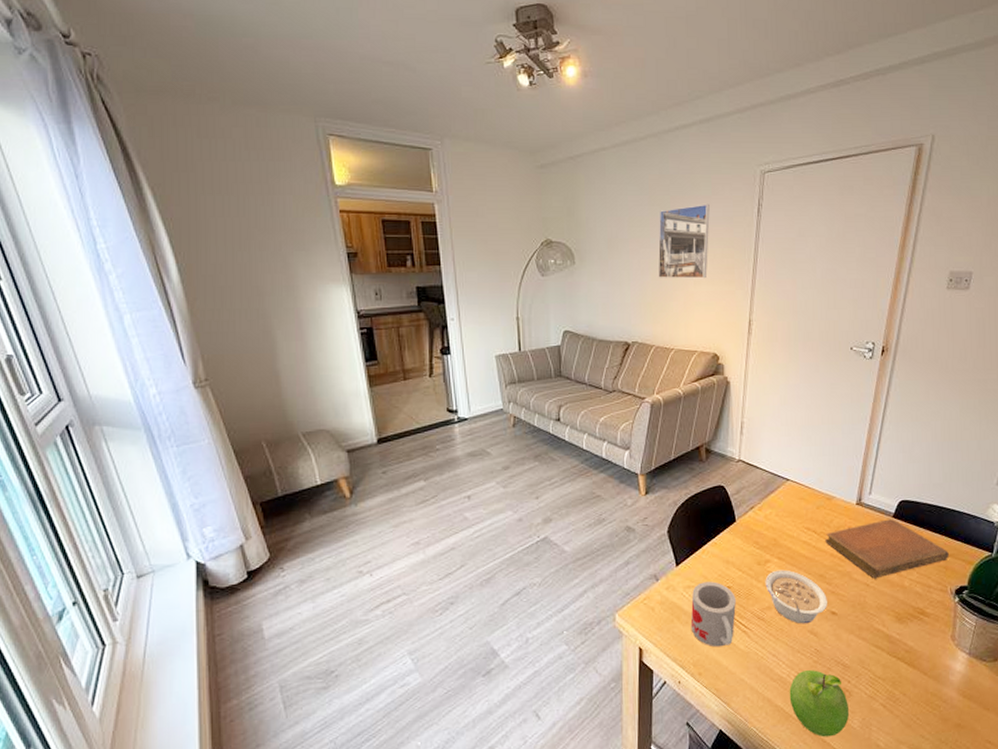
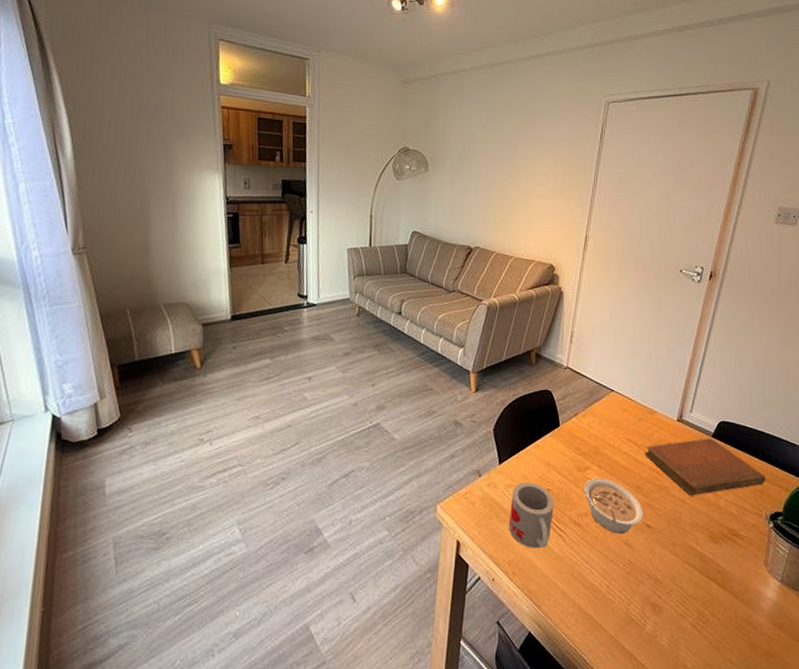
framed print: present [658,204,710,279] -> none [503,126,556,195]
fruit: present [789,670,849,737] -> none [600,581,658,651]

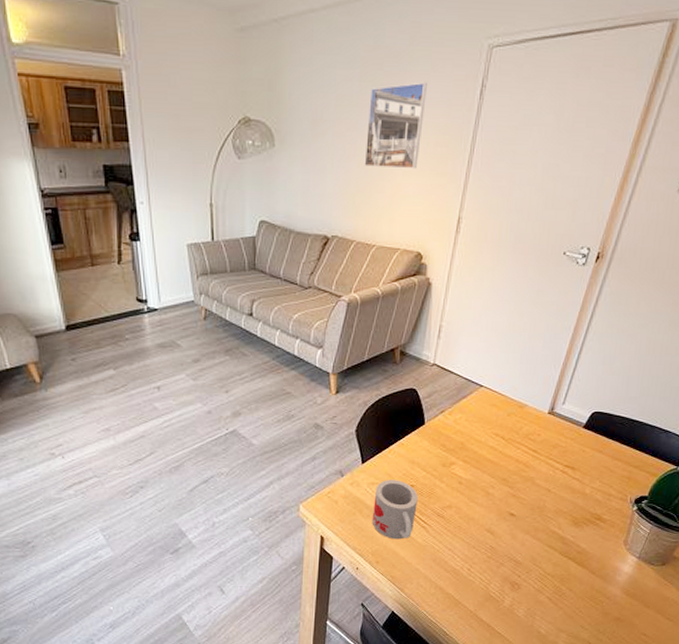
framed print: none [503,126,556,195] -> present [364,82,427,169]
legume: present [583,477,643,534] -> none [448,472,508,523]
notebook: present [645,438,765,496] -> none [512,429,634,485]

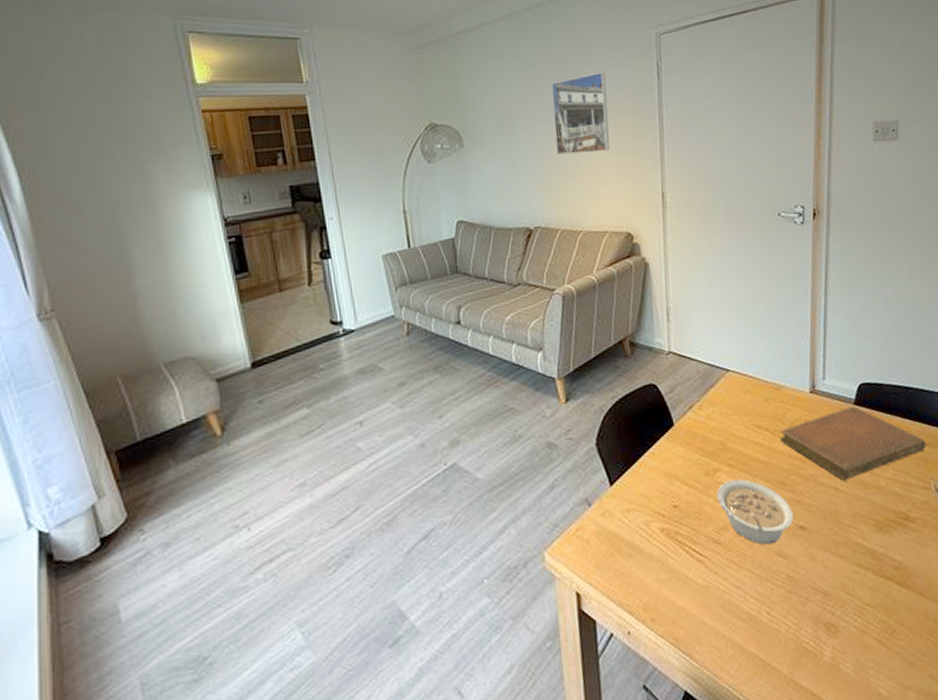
mug: present [372,480,418,540] -> none [632,501,688,584]
legume: none [448,472,508,523] -> present [716,479,794,546]
notebook: none [512,429,634,485] -> present [780,406,927,481]

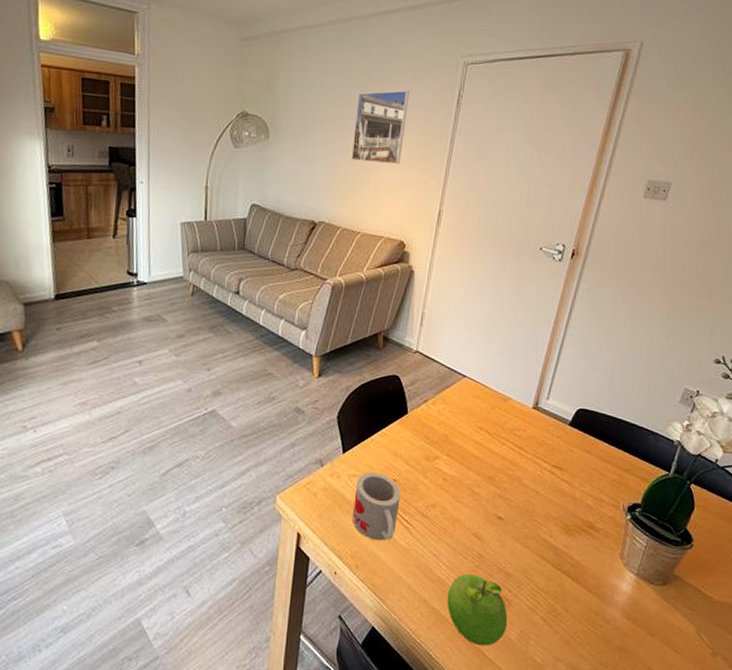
mug: none [632,501,688,584] -> present [352,472,401,541]
legume: present [716,479,794,546] -> none [432,467,495,526]
fruit: none [762,601,840,690] -> present [447,574,507,646]
notebook: present [780,406,927,481] -> none [497,426,624,487]

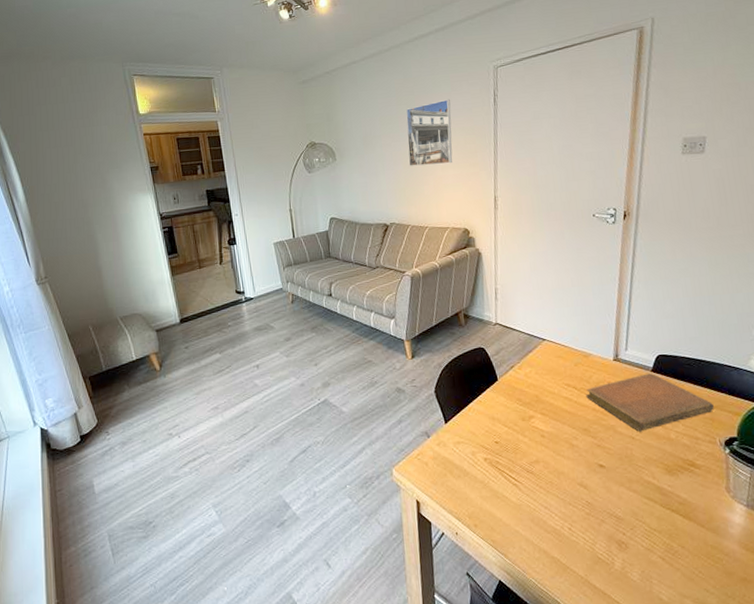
mug: present [352,472,401,541] -> none [462,437,505,500]
fruit: present [447,574,507,646] -> none [564,522,628,590]
notebook: none [497,426,624,487] -> present [586,373,714,432]

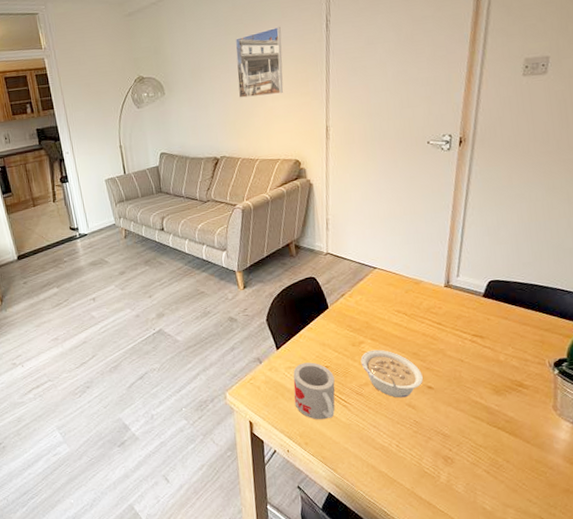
mug: none [462,437,505,500] -> present [293,362,335,420]
legume: none [531,424,594,477] -> present [360,349,423,398]
notebook: present [586,373,714,432] -> none [416,298,545,355]

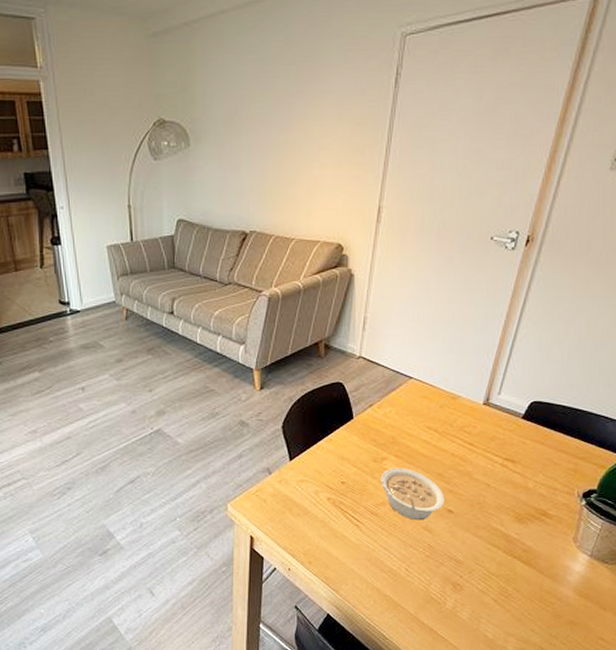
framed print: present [235,26,284,98] -> none [280,74,340,161]
mug: present [293,362,335,420] -> none [302,477,349,539]

